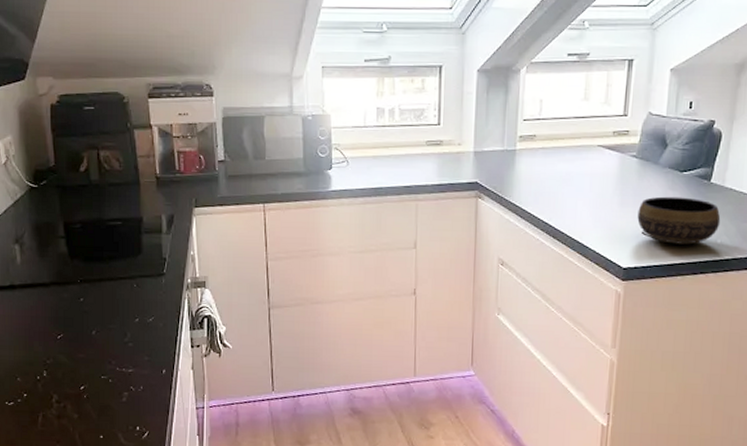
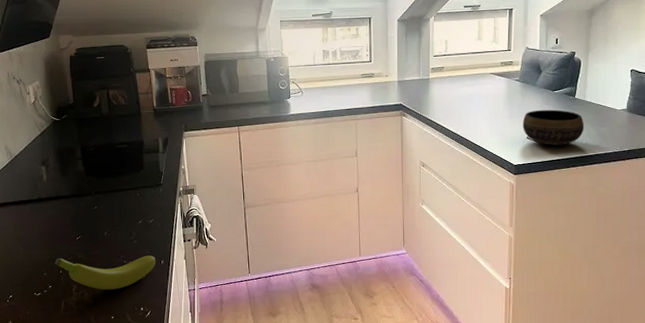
banana: none [30,360,156,403] -> present [54,255,156,290]

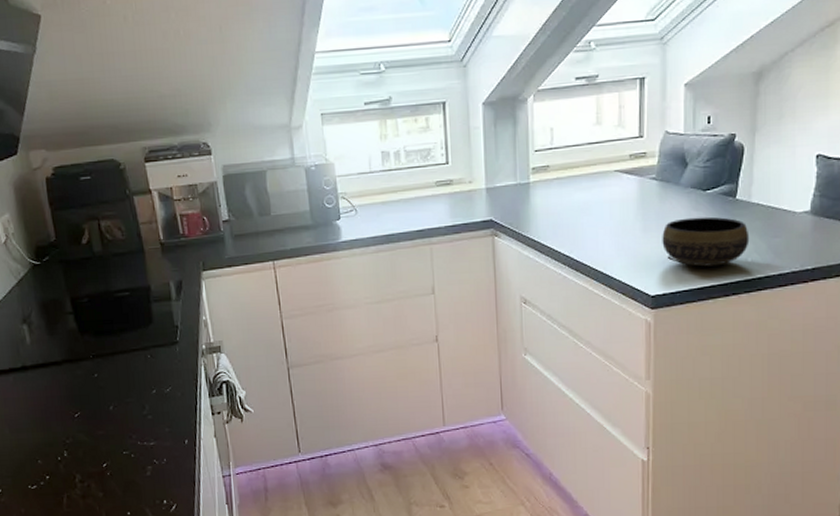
banana: present [54,255,156,290] -> none [50,433,179,479]

